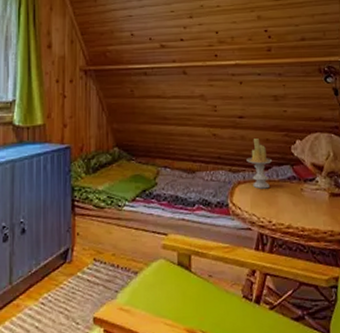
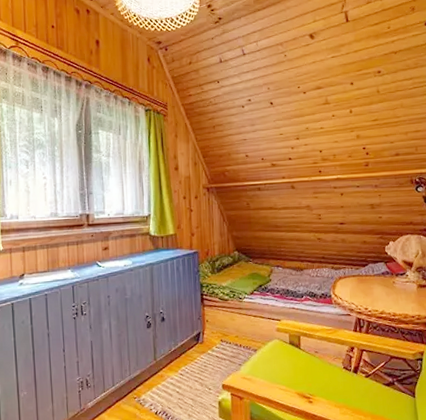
candle: present [246,138,273,189] -> none [346,241,369,283]

